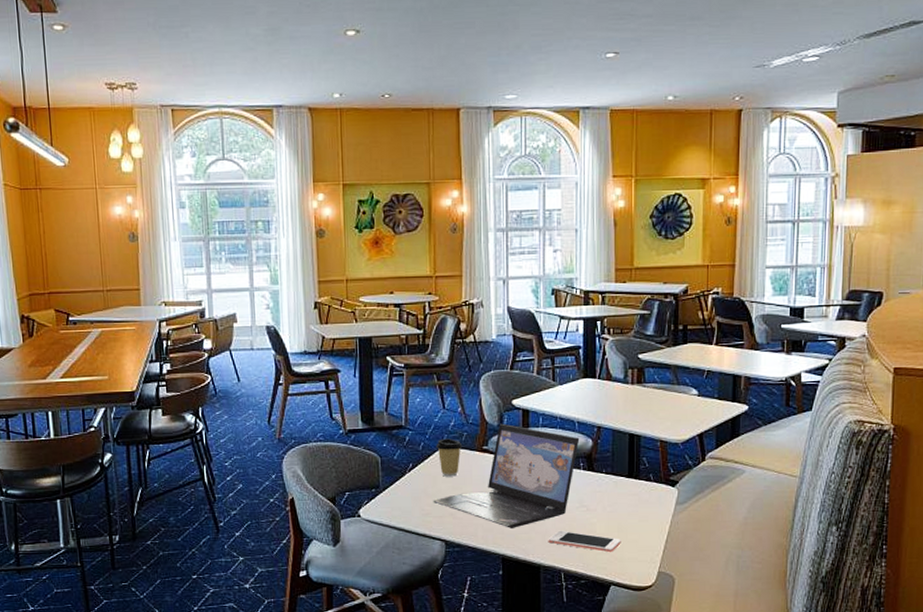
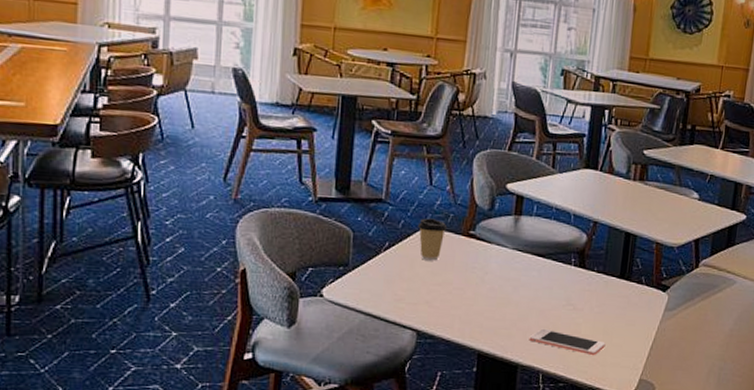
laptop: present [433,423,580,528] -> none [408,207,574,323]

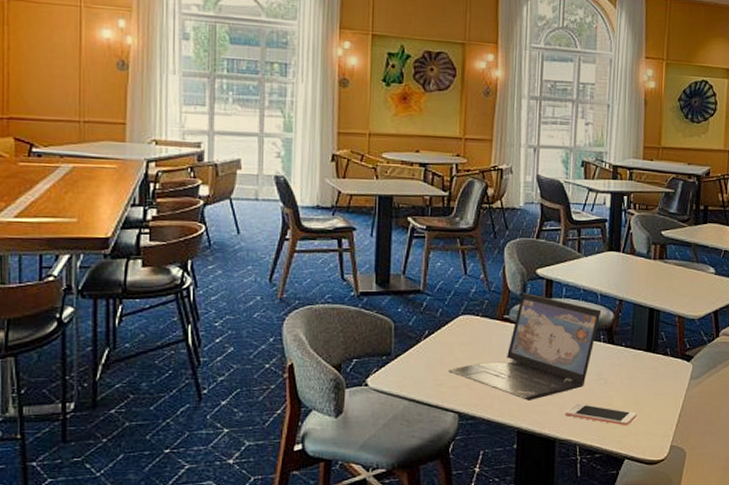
laptop: none [408,207,574,323] -> present [448,292,602,400]
coffee cup: present [417,218,448,261] -> none [454,305,483,345]

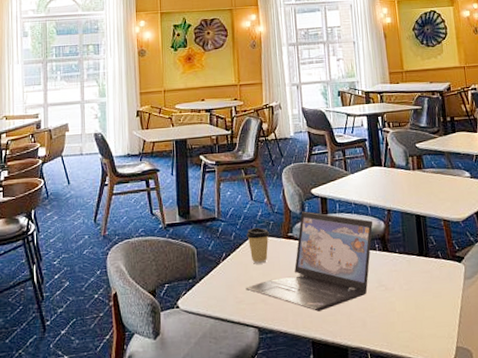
coffee cup: none [454,305,483,345] -> present [246,227,270,264]
cell phone: present [565,403,637,426] -> none [353,310,420,331]

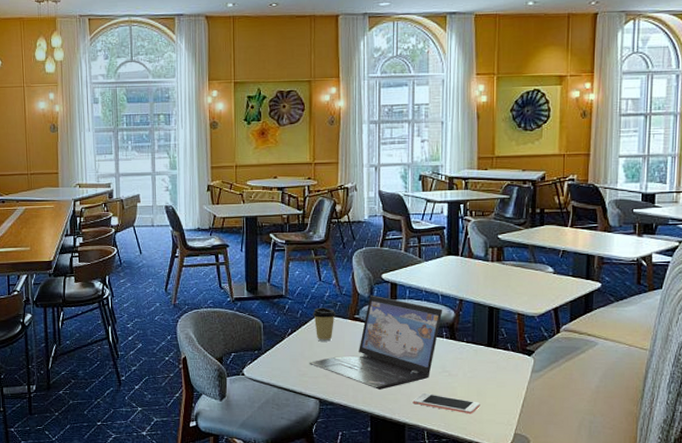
cell phone: none [353,310,420,331] -> present [412,392,480,415]

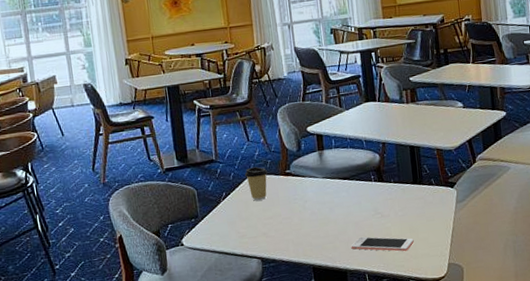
laptop: present [309,295,443,390] -> none [247,148,369,241]

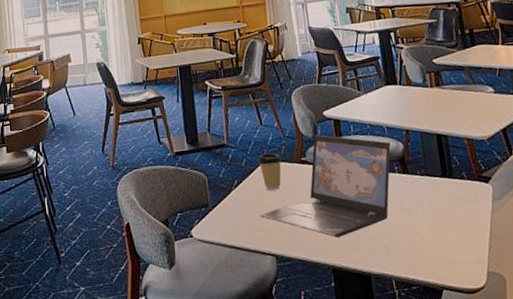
laptop: none [247,148,369,241] -> present [260,134,391,238]
cell phone: present [351,236,414,252] -> none [374,235,446,256]

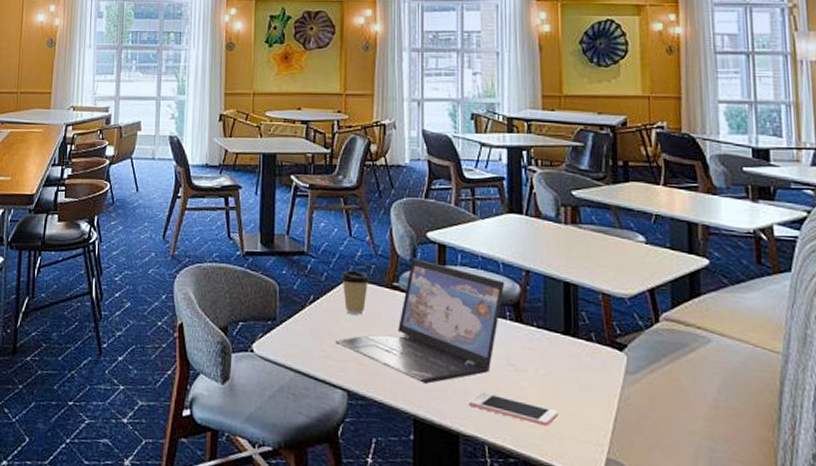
cell phone: none [374,235,446,256] -> present [468,391,558,427]

